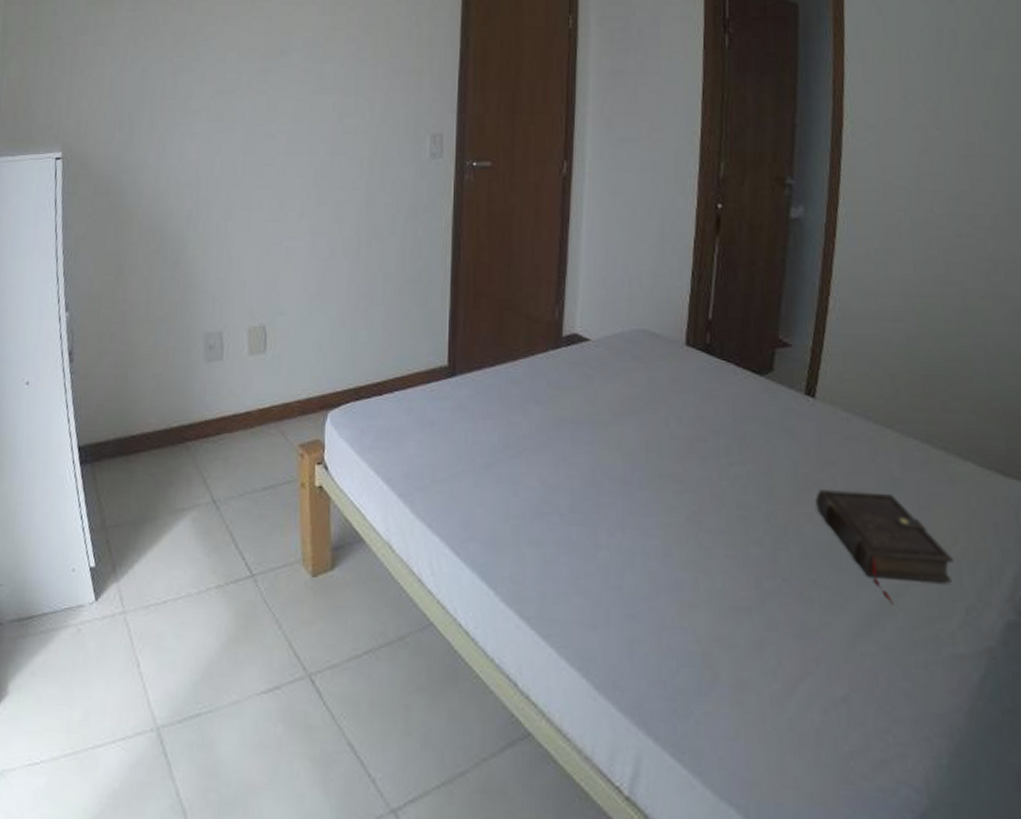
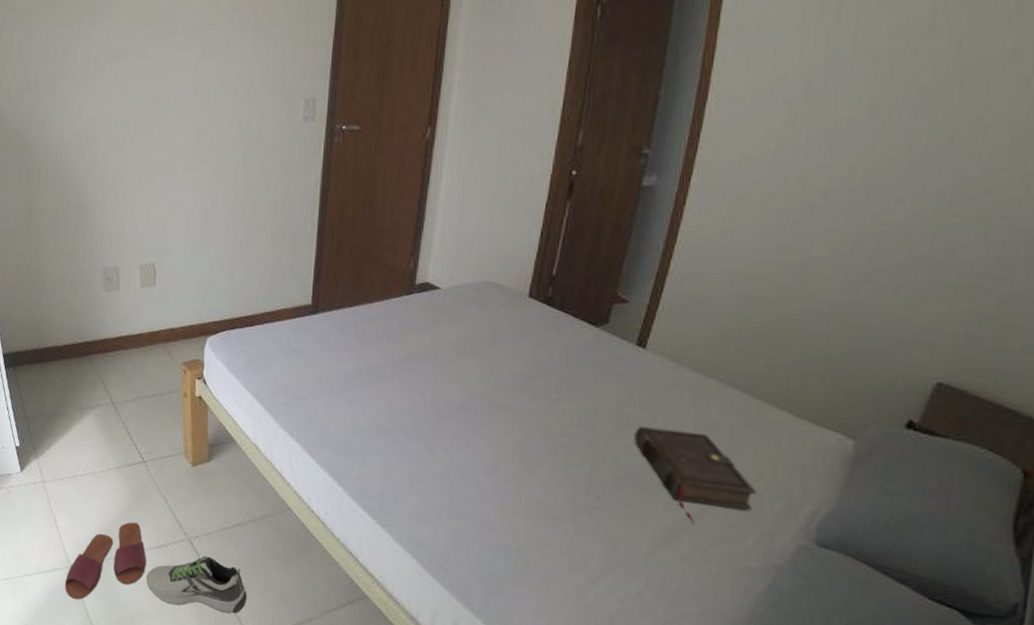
slippers: none [149,658,255,774] -> present [65,522,146,599]
athletic shoe: none [255,697,384,775] -> present [146,556,247,614]

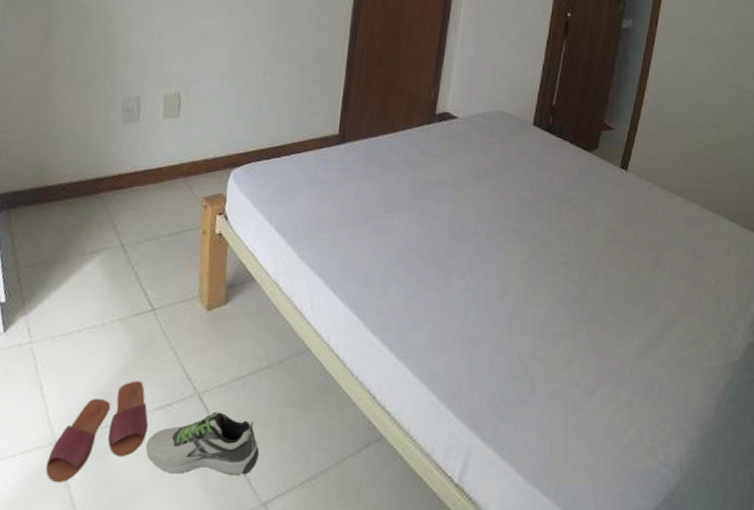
book: present [634,426,756,524] -> none [620,242,715,331]

